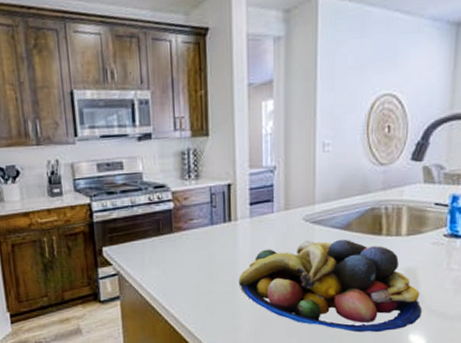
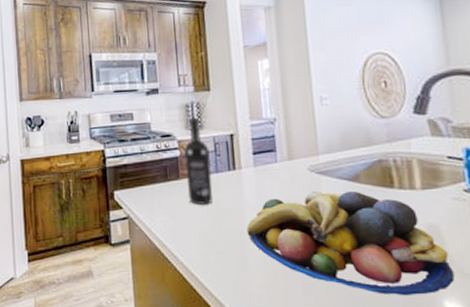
wine bottle: none [177,165,207,258] -> present [183,117,213,205]

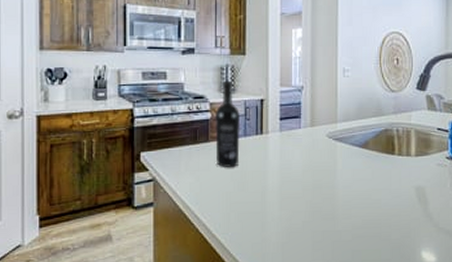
fruit bowl: present [246,190,455,296] -> none [268,156,431,249]

